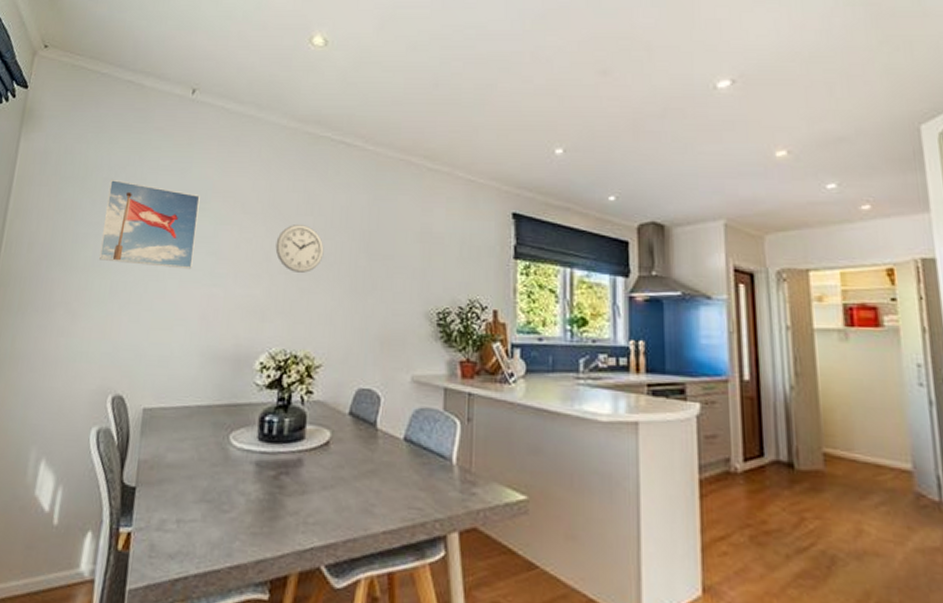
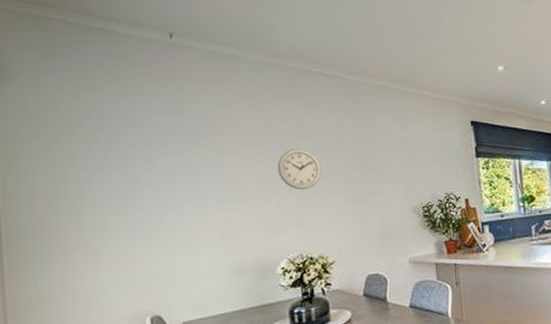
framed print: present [98,179,200,270] -> none [102,125,203,202]

